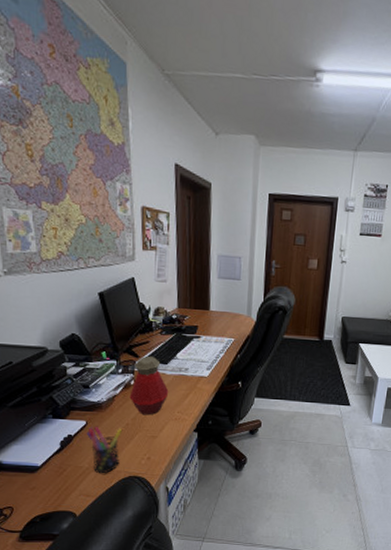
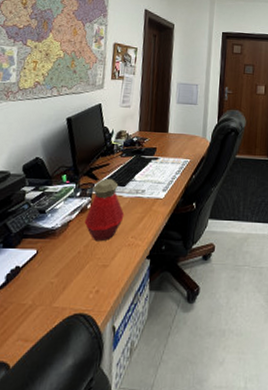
pen holder: present [86,427,122,474] -> none [35,256,72,312]

